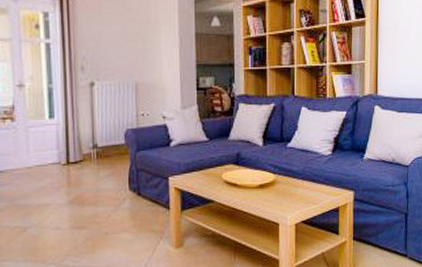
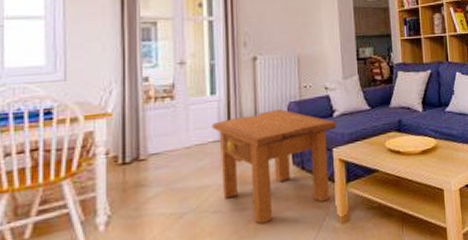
side table: none [51,136,174,243] -> present [212,109,337,224]

